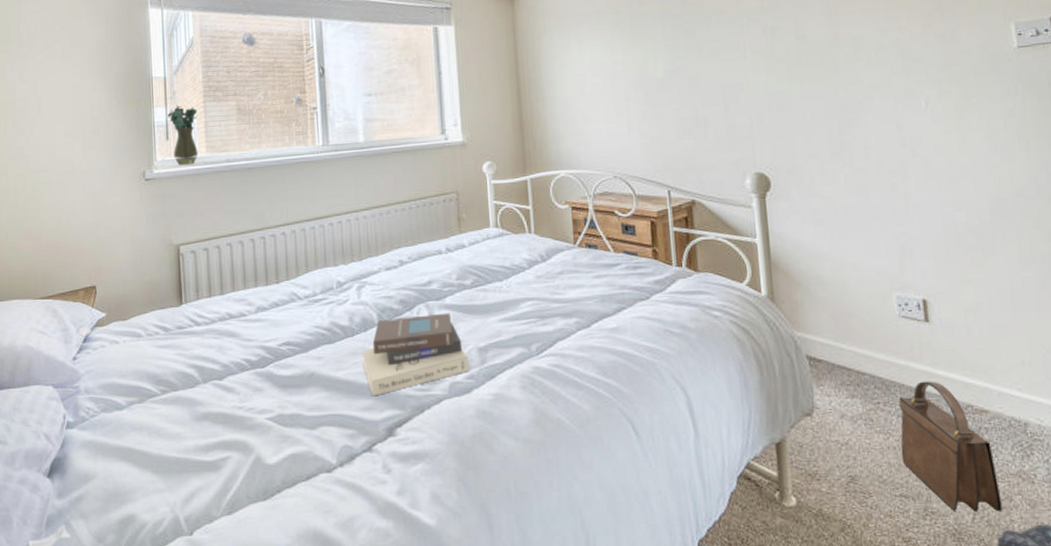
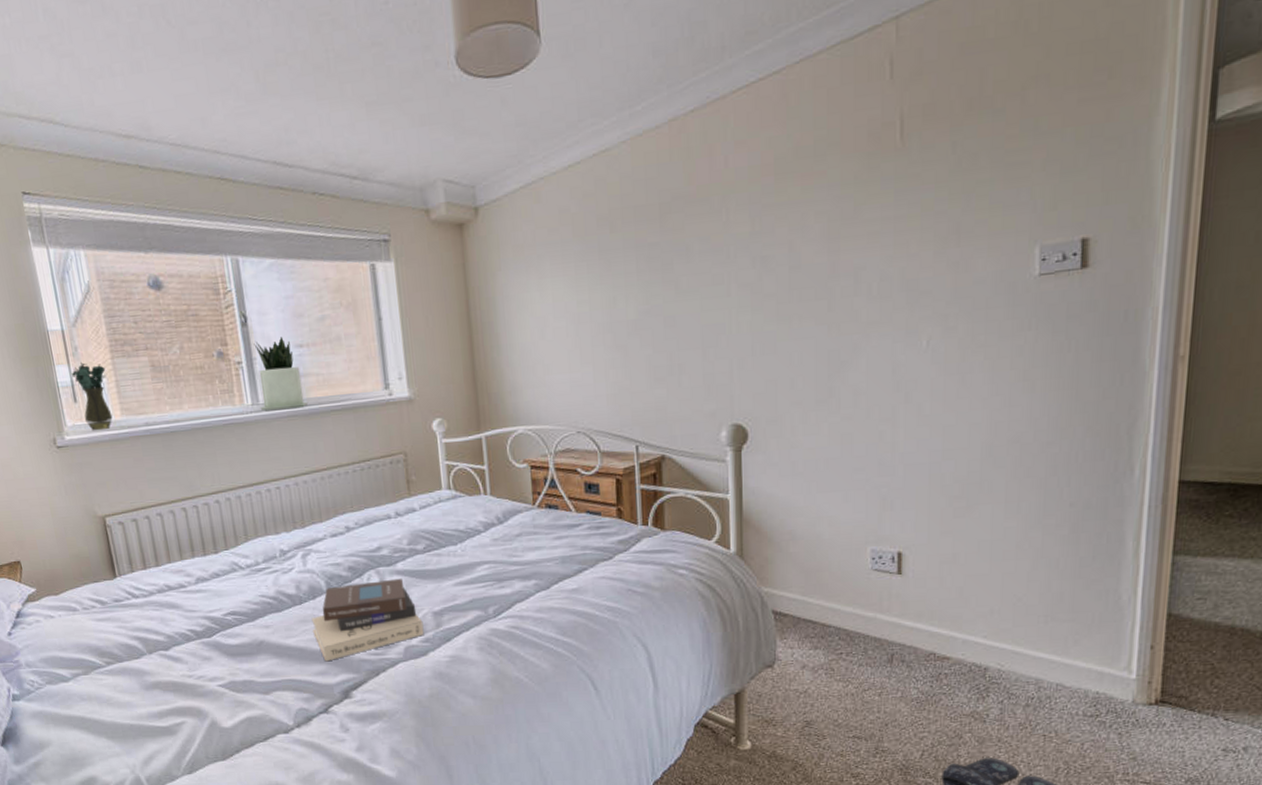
planter: none [329,86,373,152] -> present [254,336,309,412]
handbag: present [898,381,1003,513] -> none [858,631,952,750]

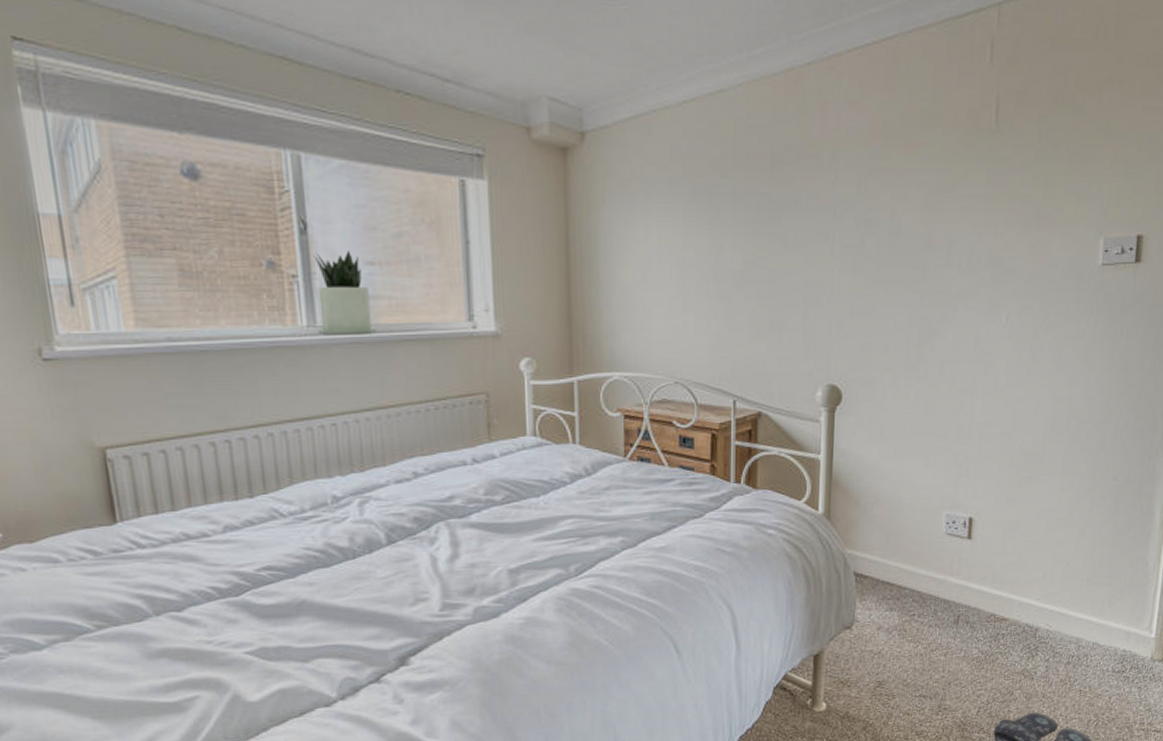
vase: present [72,361,113,431] -> none [69,256,124,343]
books: present [311,578,424,662] -> none [366,532,497,625]

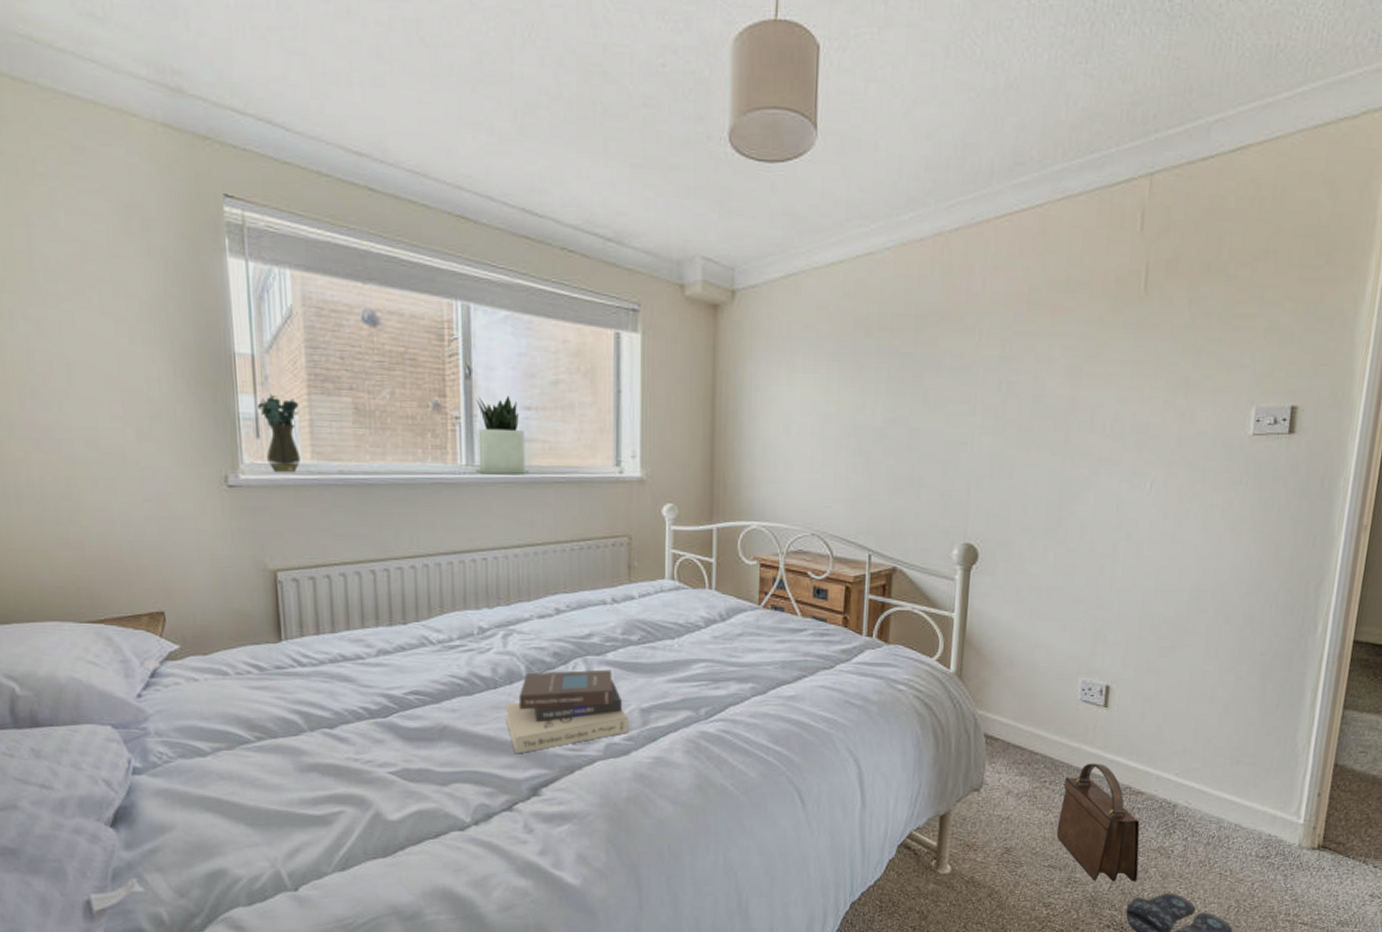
vase: none [69,256,124,343] -> present [258,393,301,473]
books: none [366,532,497,625] -> present [505,669,629,754]
handbag: none [926,593,1005,707] -> present [1056,763,1140,882]

